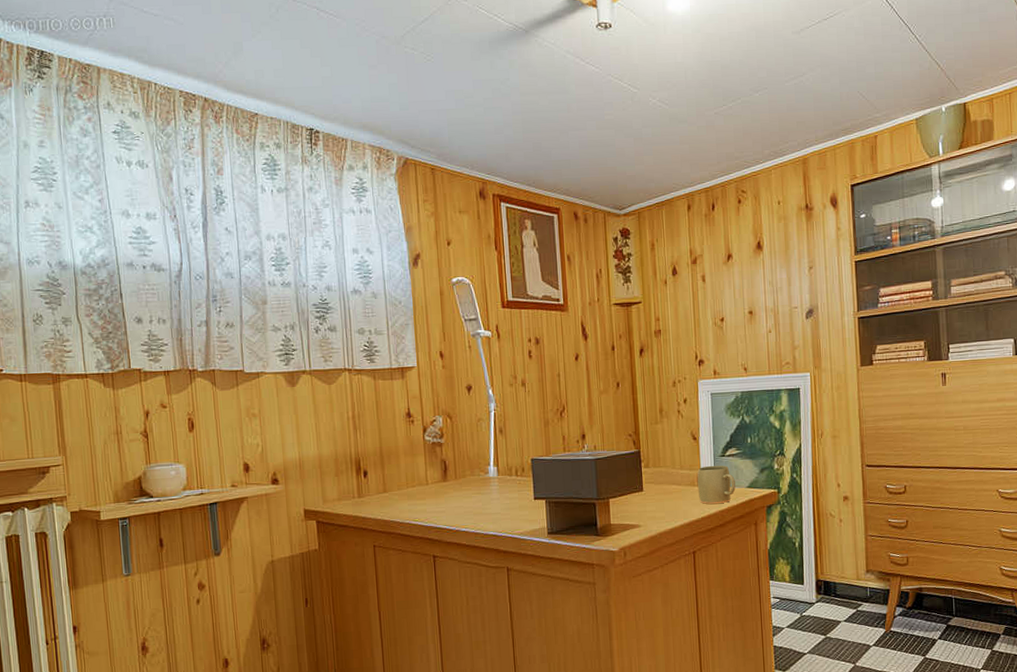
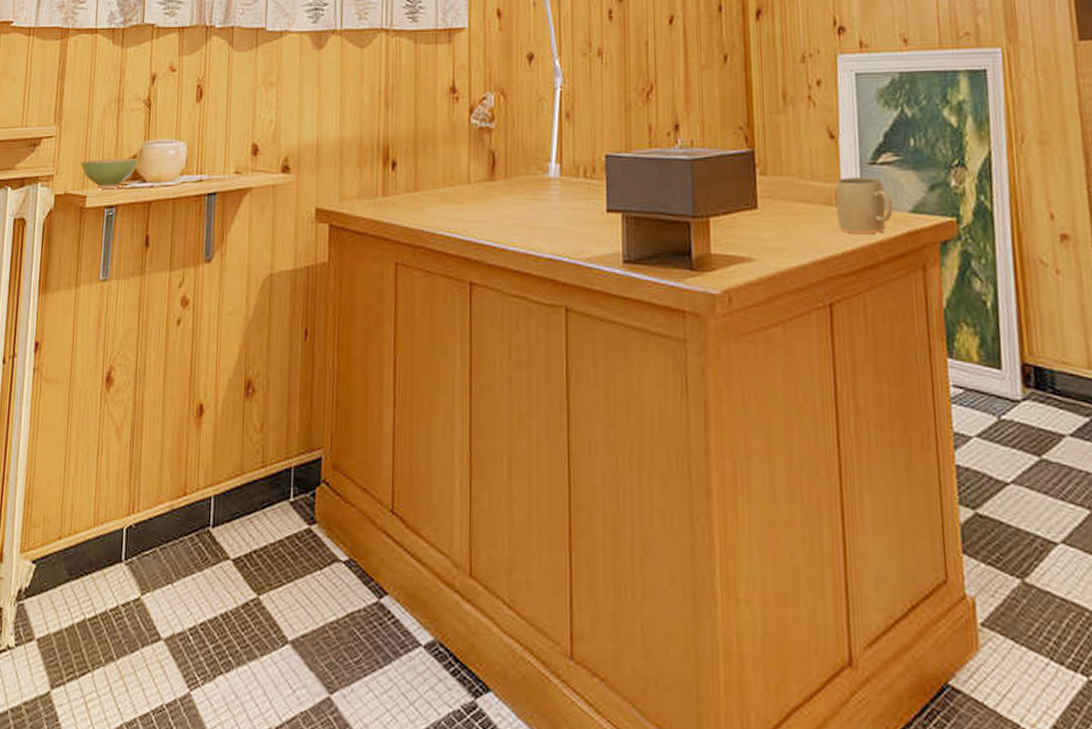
bowl: none [90,479,145,506] -> present [80,159,140,190]

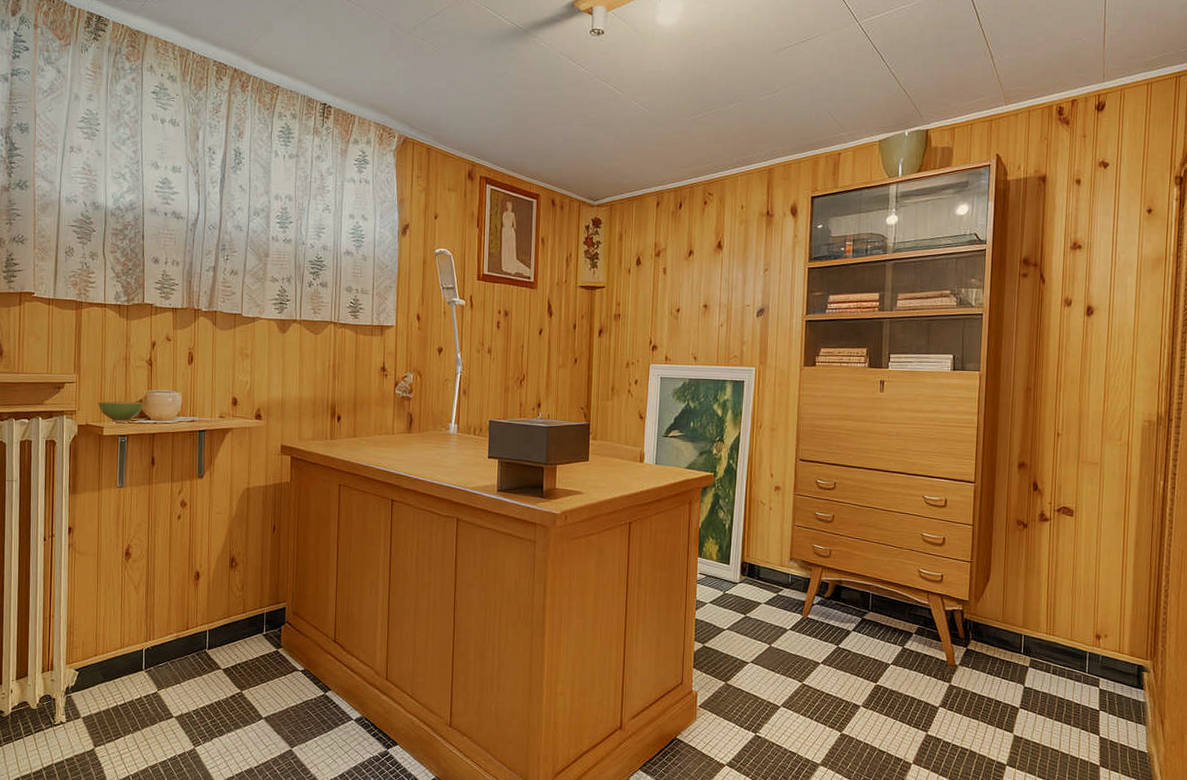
mug: present [835,176,893,235] -> none [639,444,675,481]

